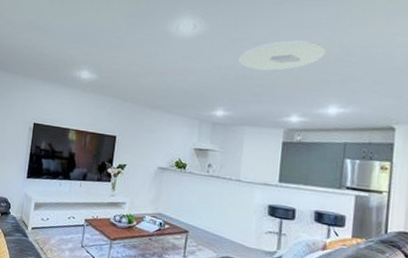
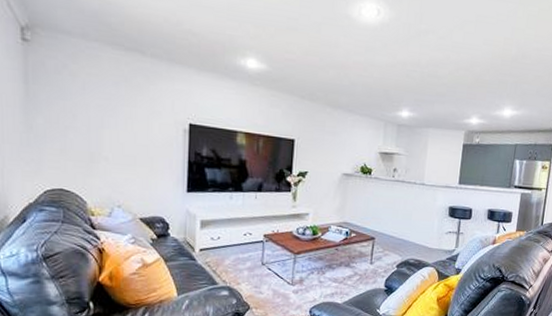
ceiling light: present [239,40,326,71] -> none [424,37,505,70]

